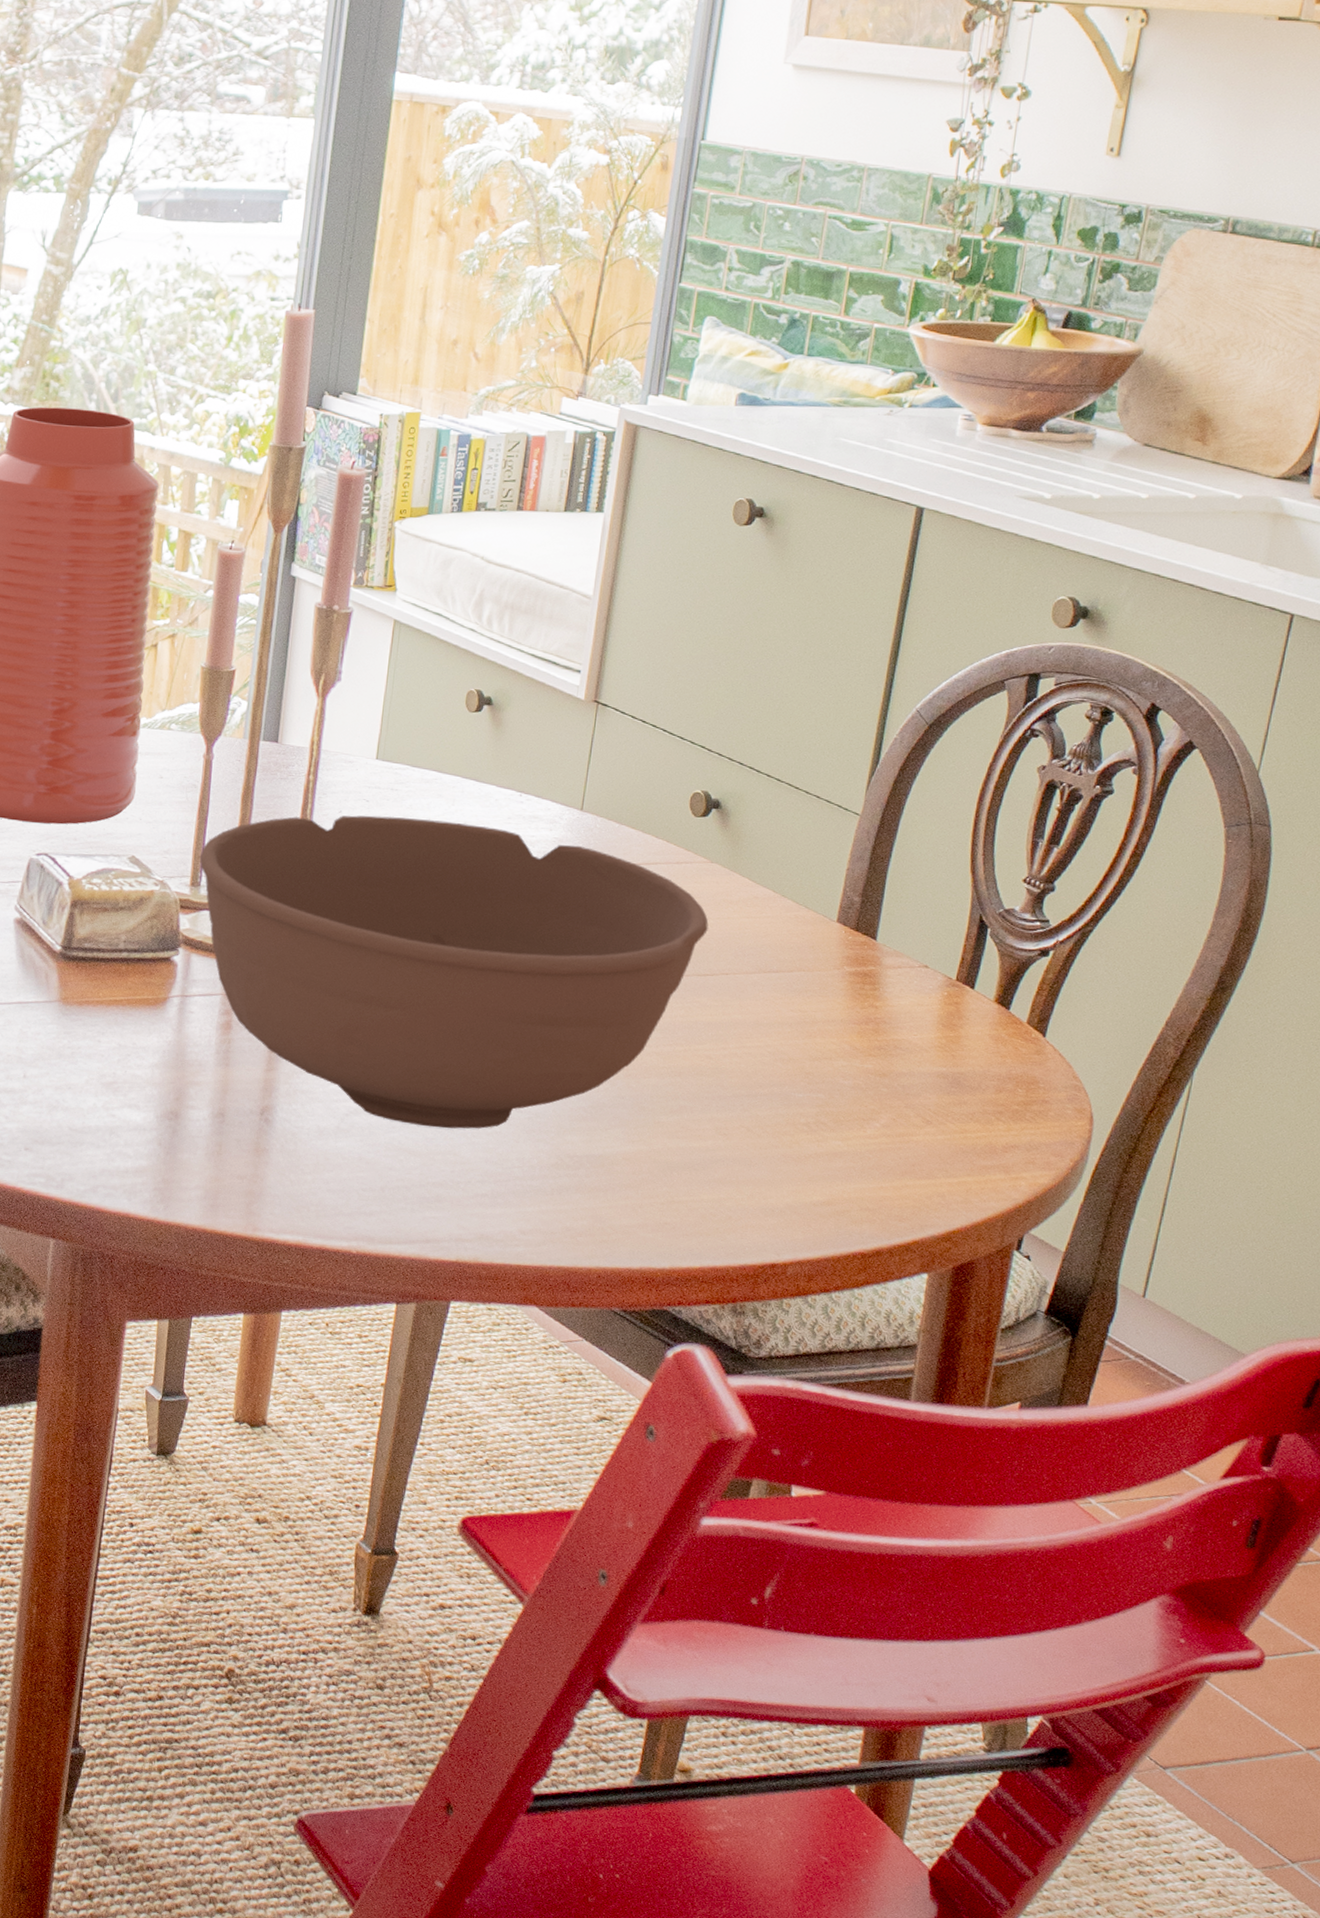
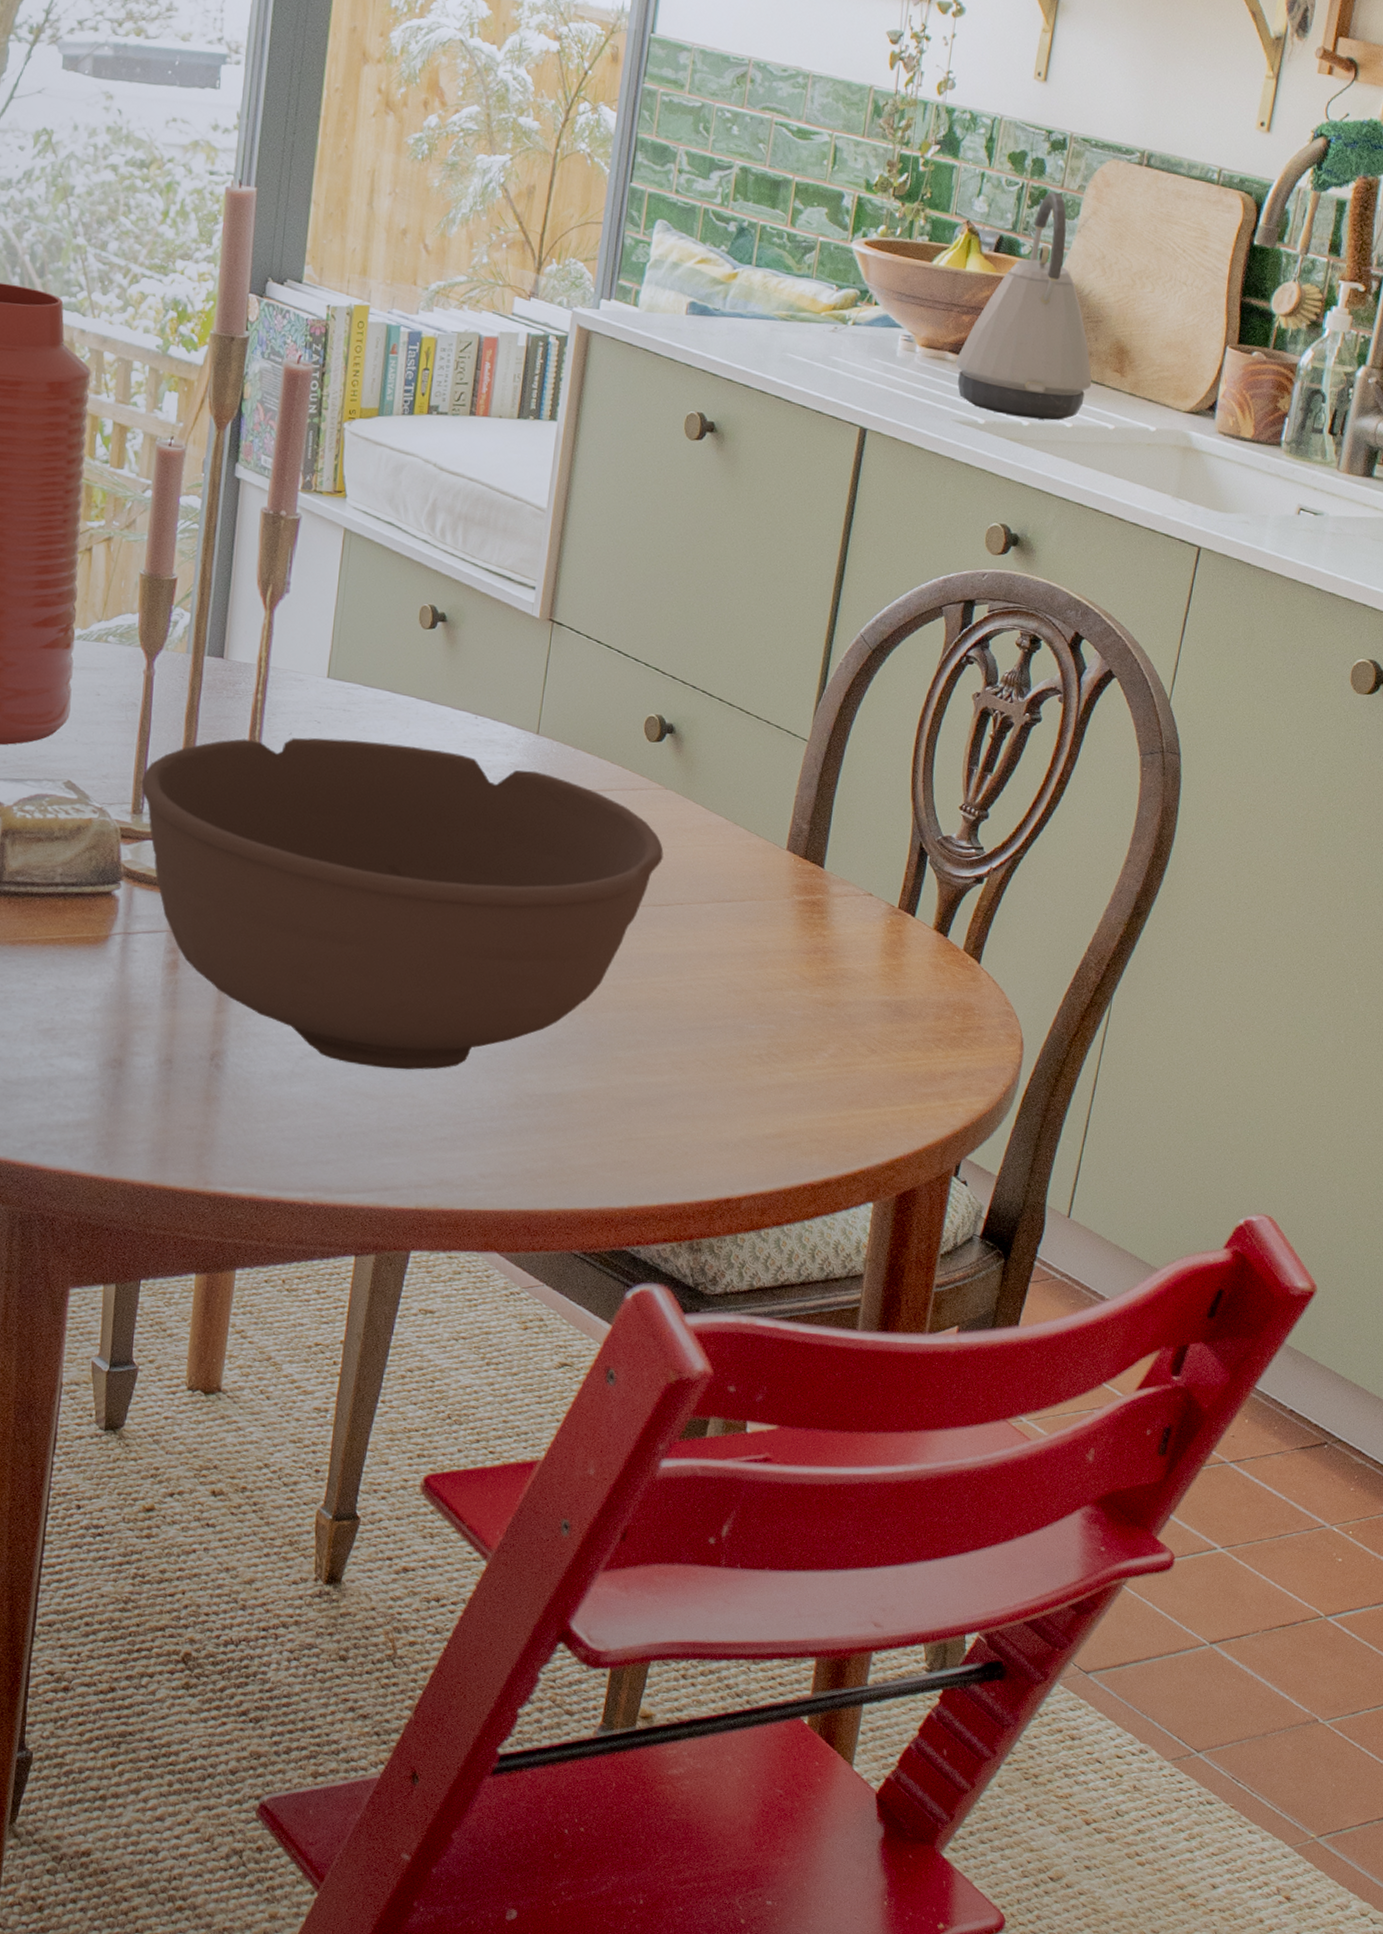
kettle: none [1019,265,1171,492] -> present [955,191,1093,421]

